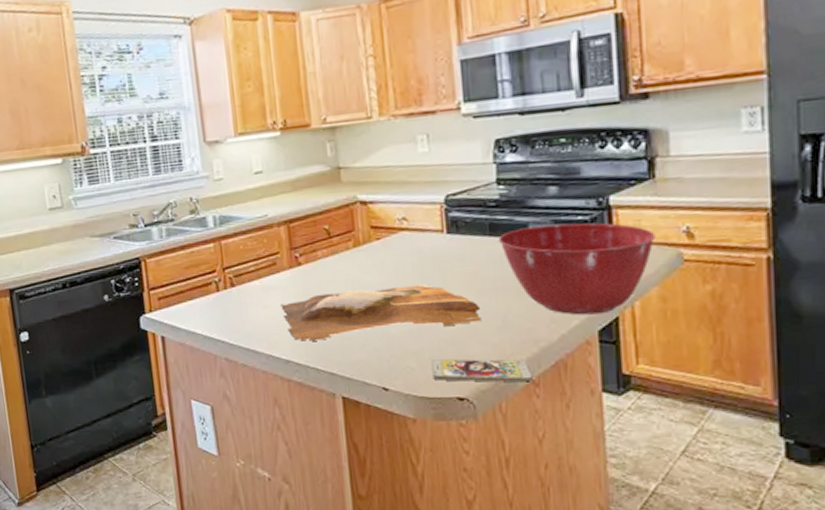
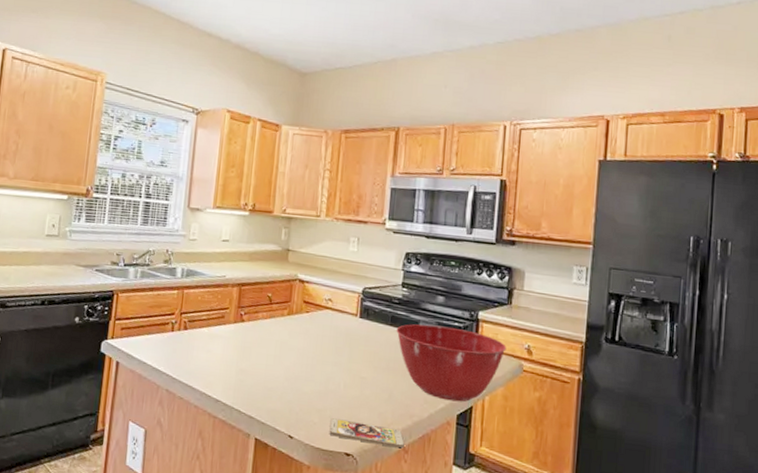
cutting board: present [281,284,482,341] -> none [221,348,375,393]

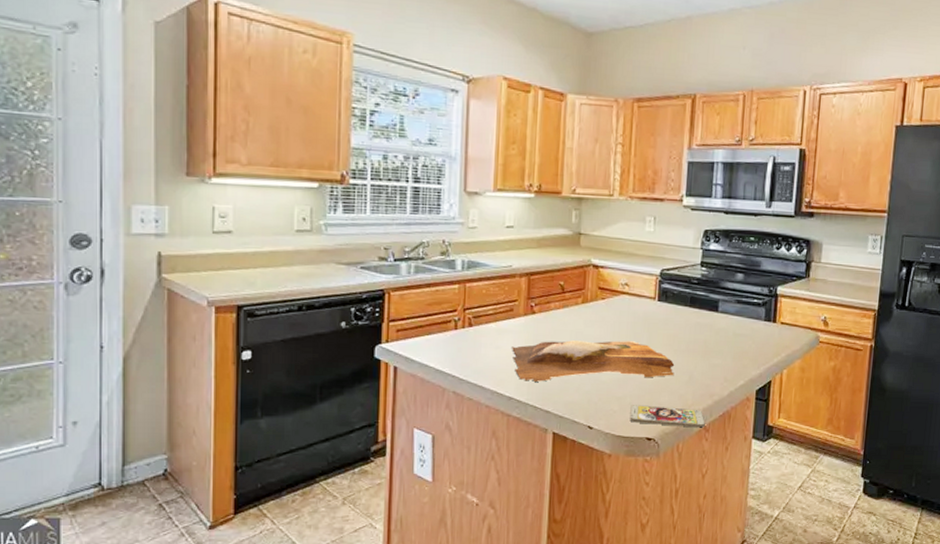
cutting board: none [221,348,375,393] -> present [512,340,675,382]
mixing bowl: present [396,324,507,402] -> none [695,303,804,378]

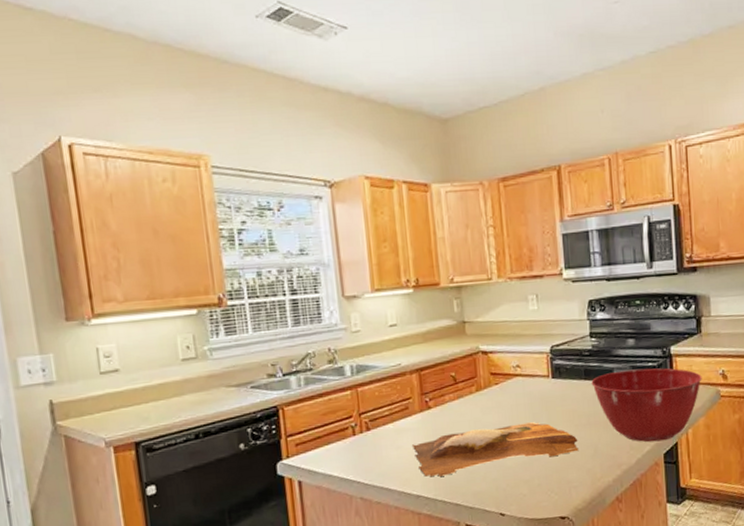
smartphone: present [629,405,705,428] -> none [539,481,617,504]
mixing bowl: none [695,303,804,378] -> present [591,368,702,442]

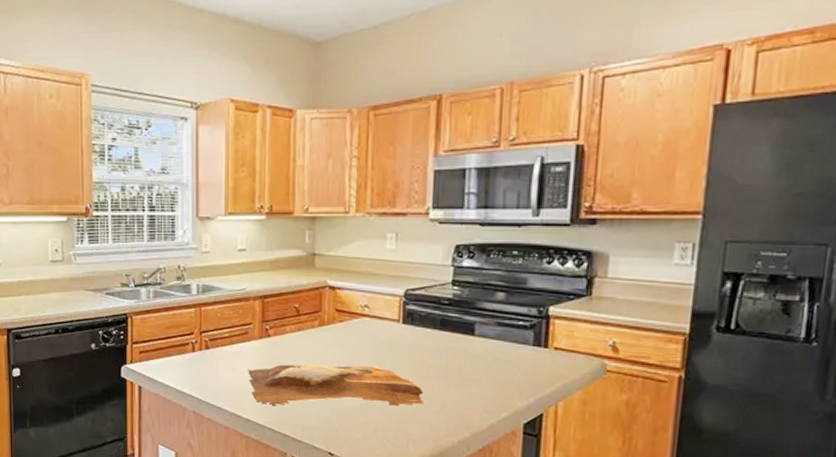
mixing bowl: present [591,368,702,442] -> none [447,325,585,410]

